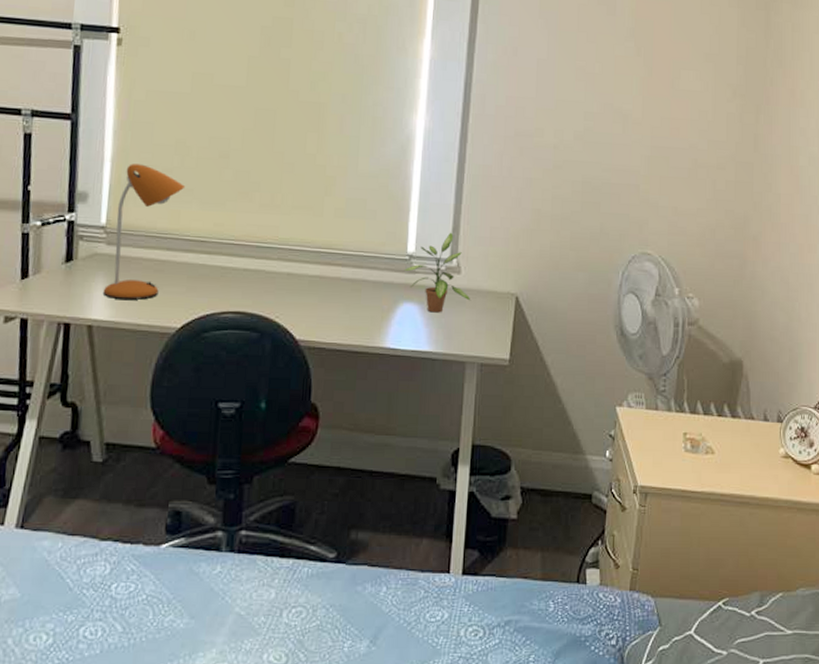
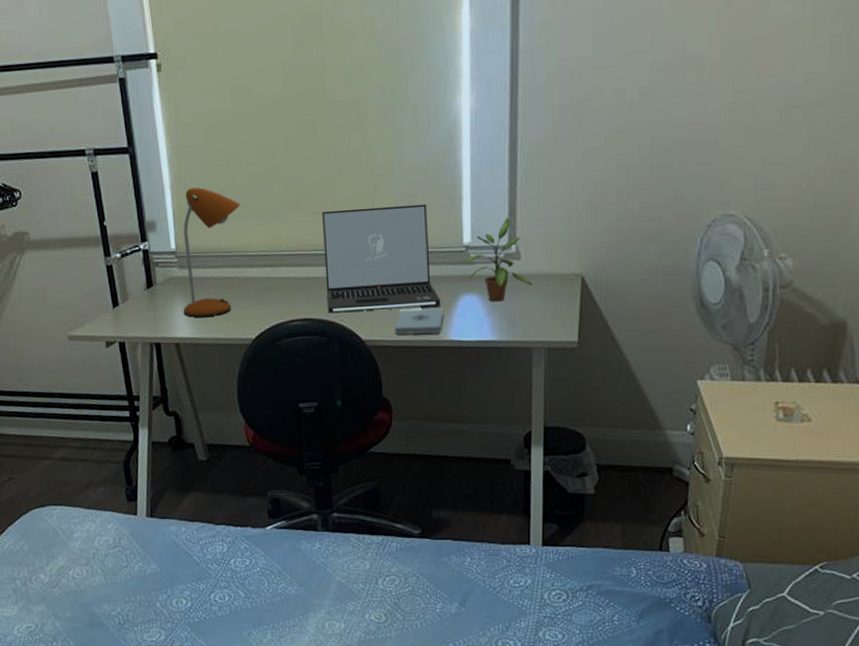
laptop: none [263,204,381,311] -> present [322,204,441,314]
notepad: none [331,312,383,340] -> present [394,308,444,335]

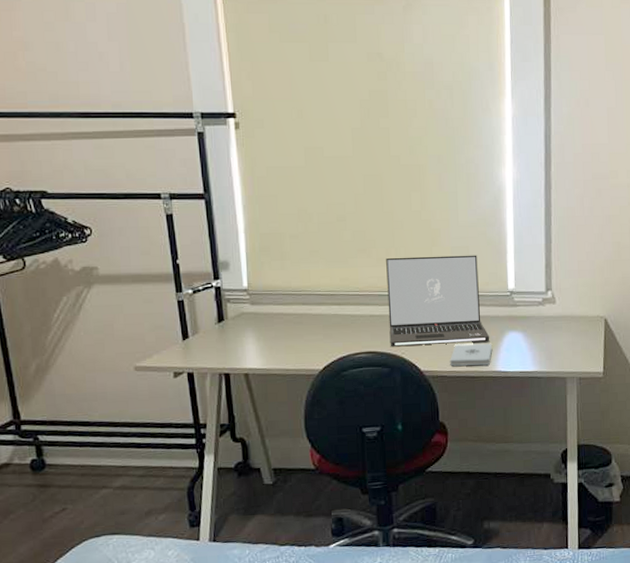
desk lamp: present [183,187,241,317] -> none [254,233,312,350]
potted plant: present [461,217,534,302] -> none [507,268,567,339]

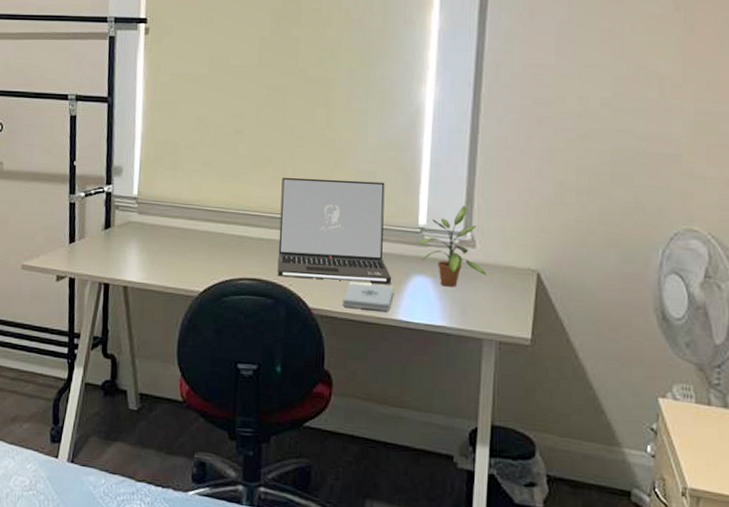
potted plant: none [507,268,567,339] -> present [415,205,488,287]

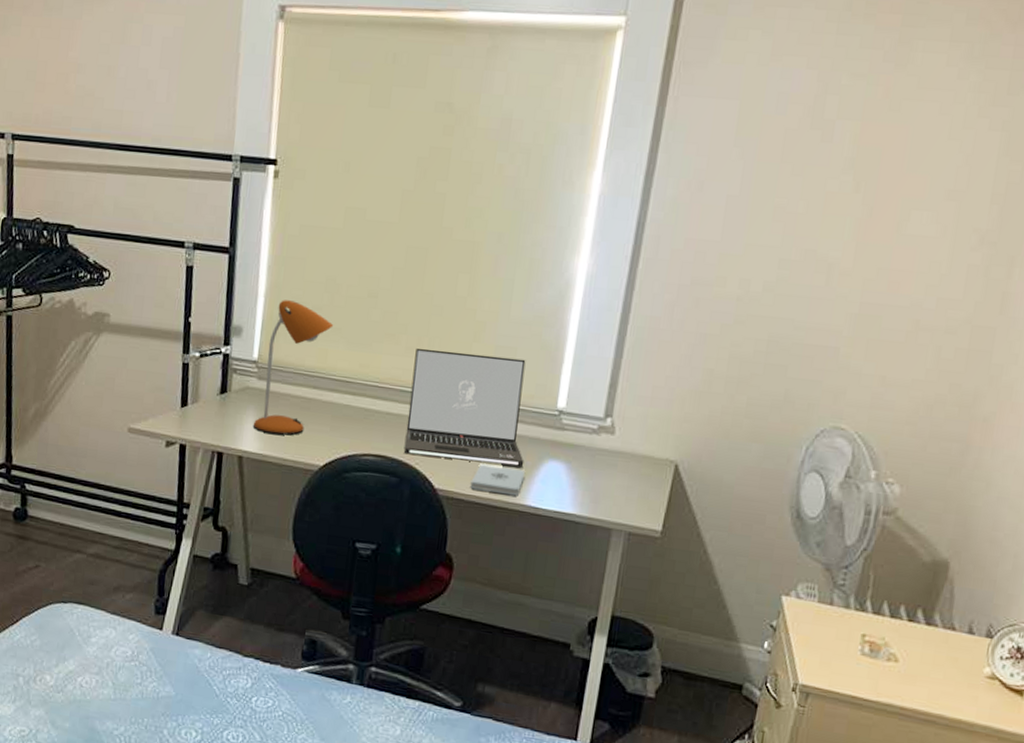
desk lamp: none [136,140,205,265] -> present [254,300,334,435]
potted plant: present [415,205,488,287] -> none [552,388,624,474]

